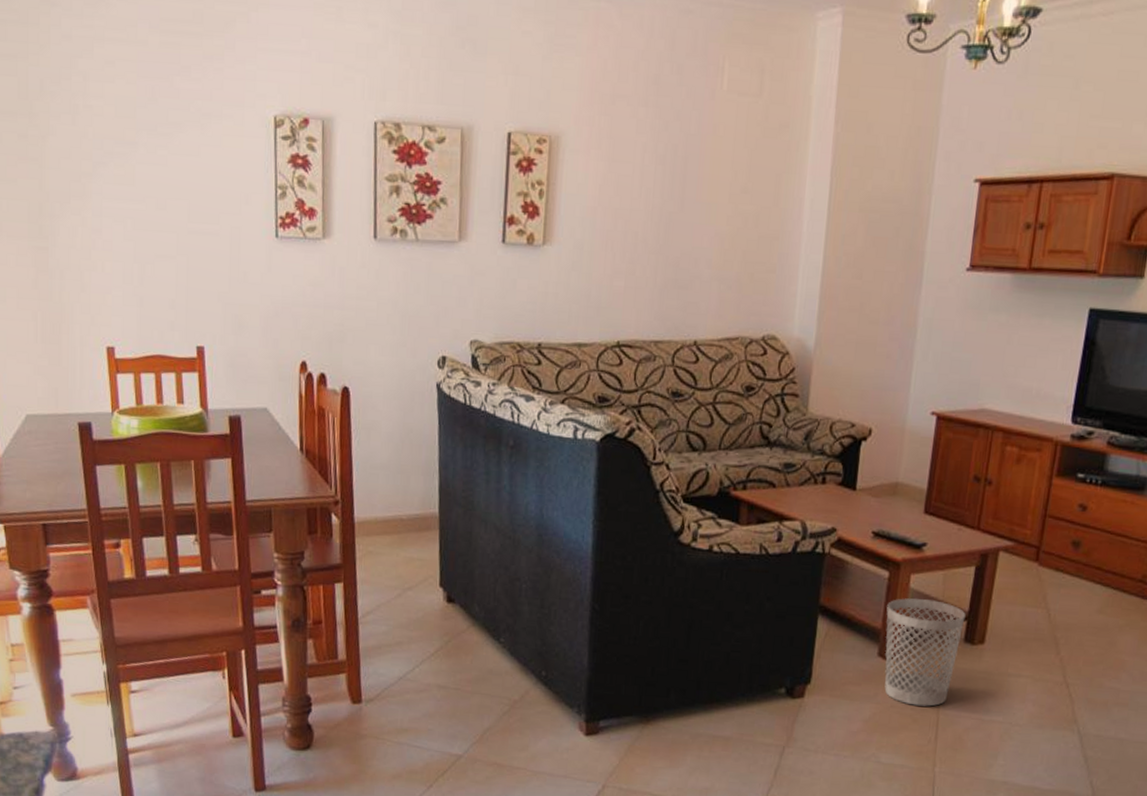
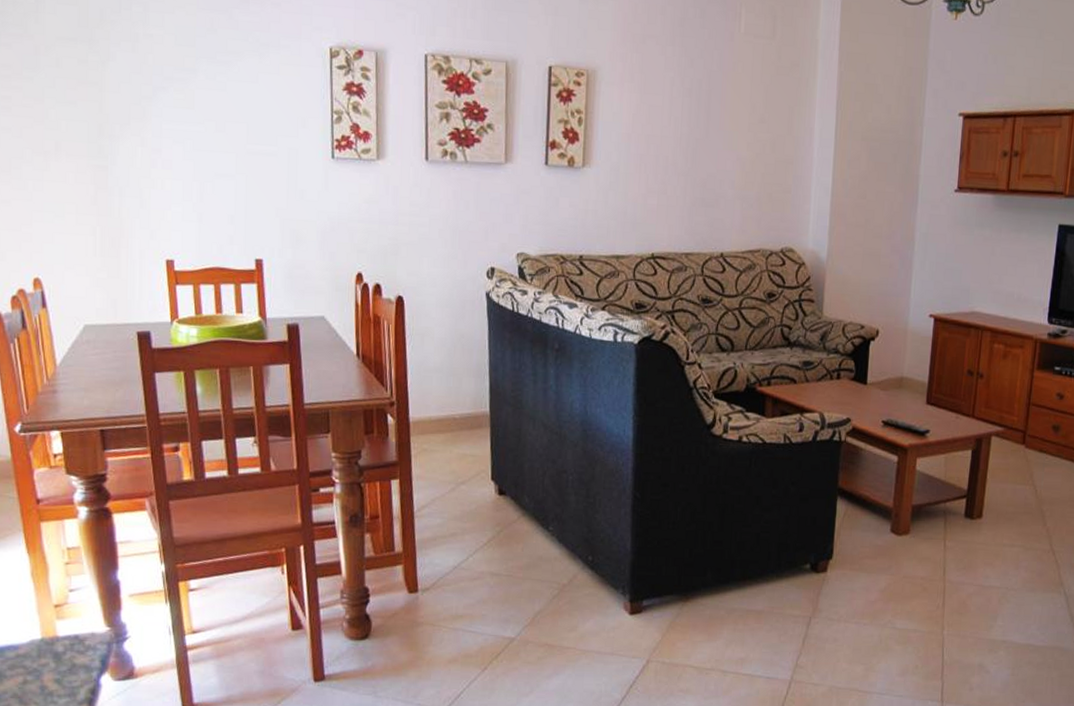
wastebasket: present [884,598,966,707] -> none [897,479,965,576]

